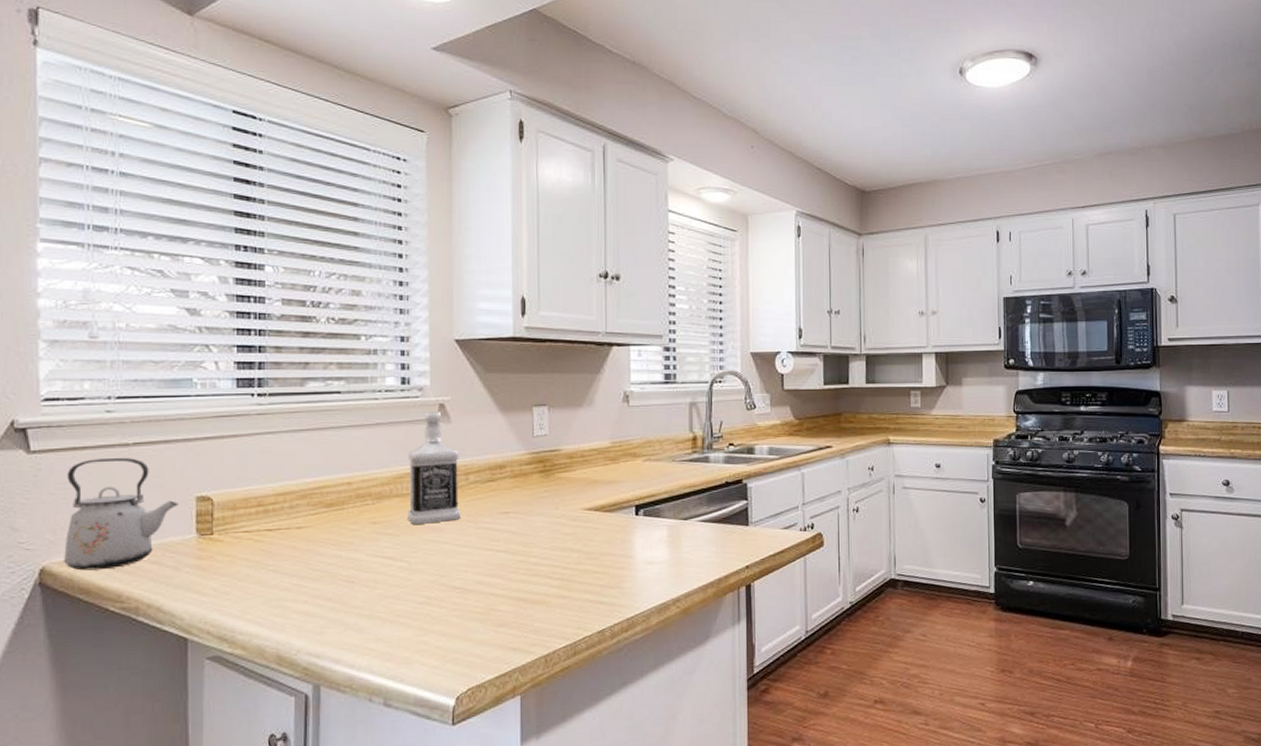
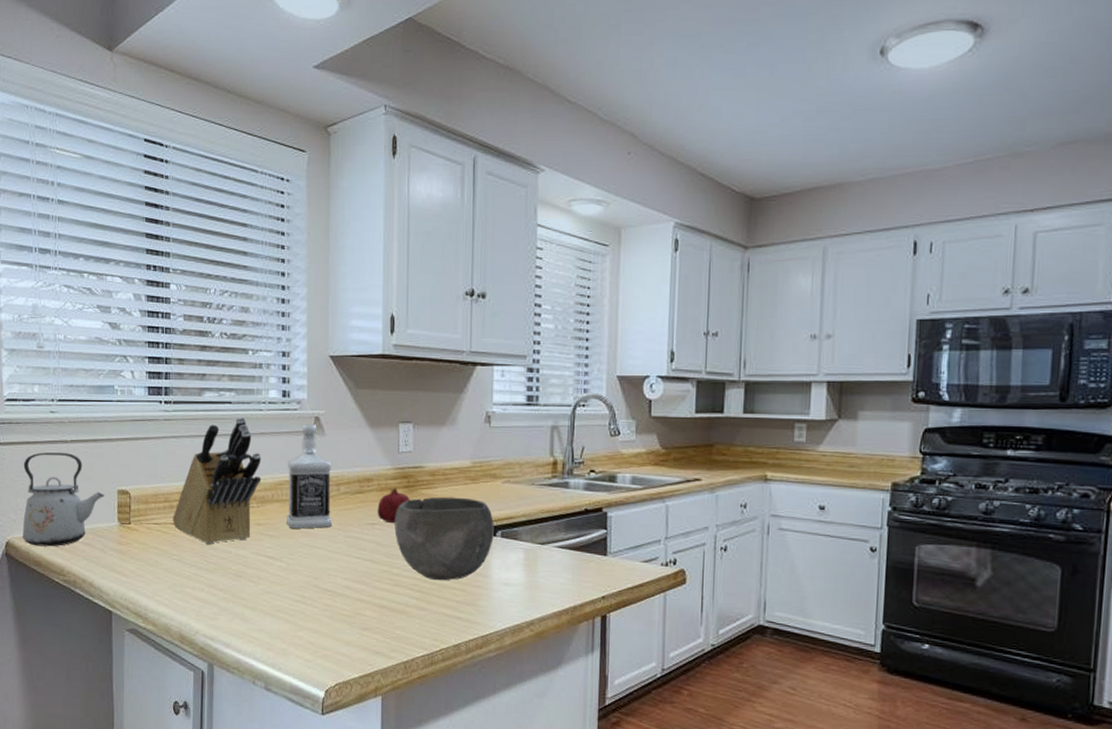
knife block: none [268,406,378,550] -> present [173,416,262,544]
fruit: none [511,472,547,511] -> present [377,487,410,524]
bowl: none [530,478,636,566] -> present [394,496,494,581]

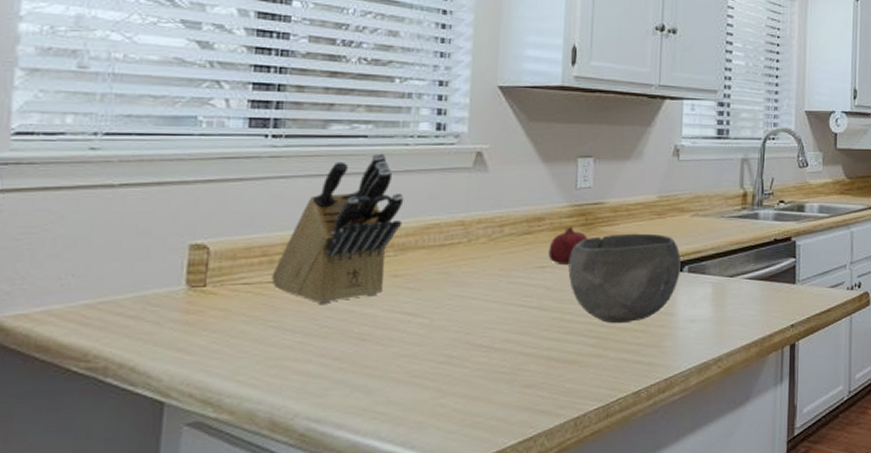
kettle: present [22,452,104,547] -> none [20,199,168,326]
bottle: present [287,424,333,529] -> none [433,160,495,278]

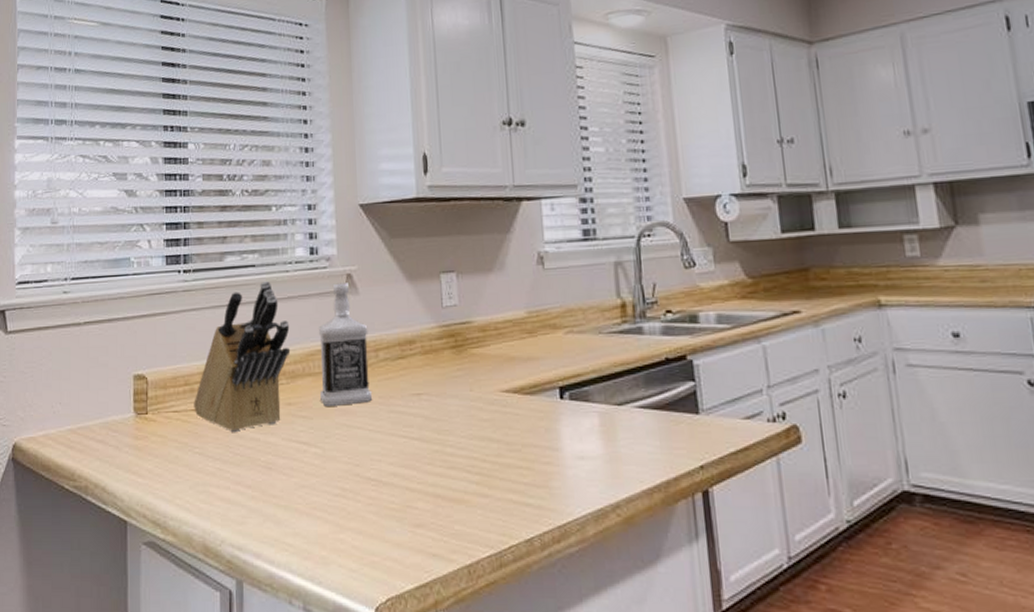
bottle: none [433,160,495,278] -> present [318,282,373,406]
fruit: present [548,225,588,266] -> none [422,348,459,393]
bowl: present [568,233,681,324] -> none [443,355,561,459]

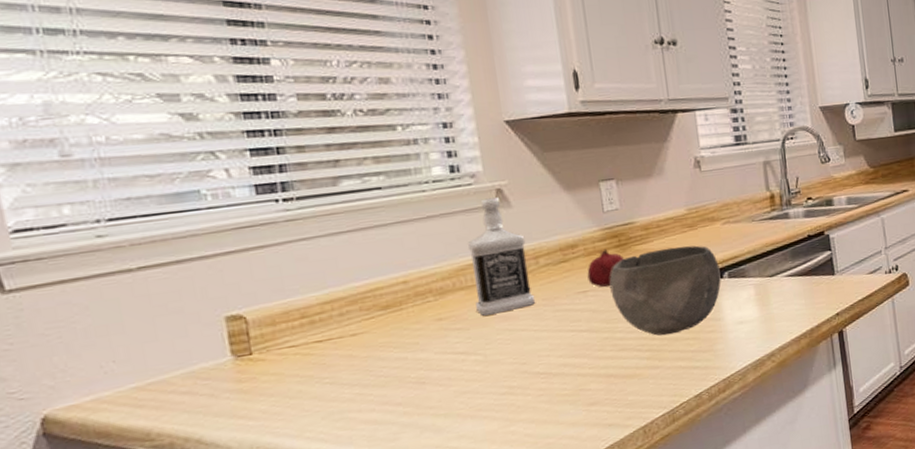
knife block: present [194,280,291,432] -> none [316,201,436,356]
fruit: none [422,348,459,393] -> present [587,248,624,288]
bowl: none [443,355,561,459] -> present [609,245,721,336]

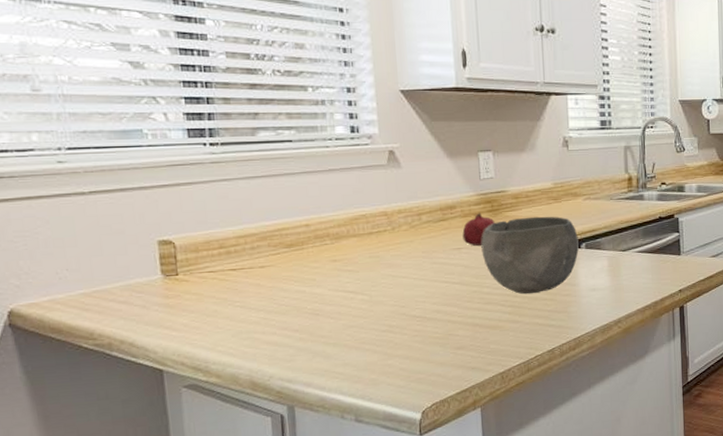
bottle: present [467,197,536,316] -> none [361,158,417,261]

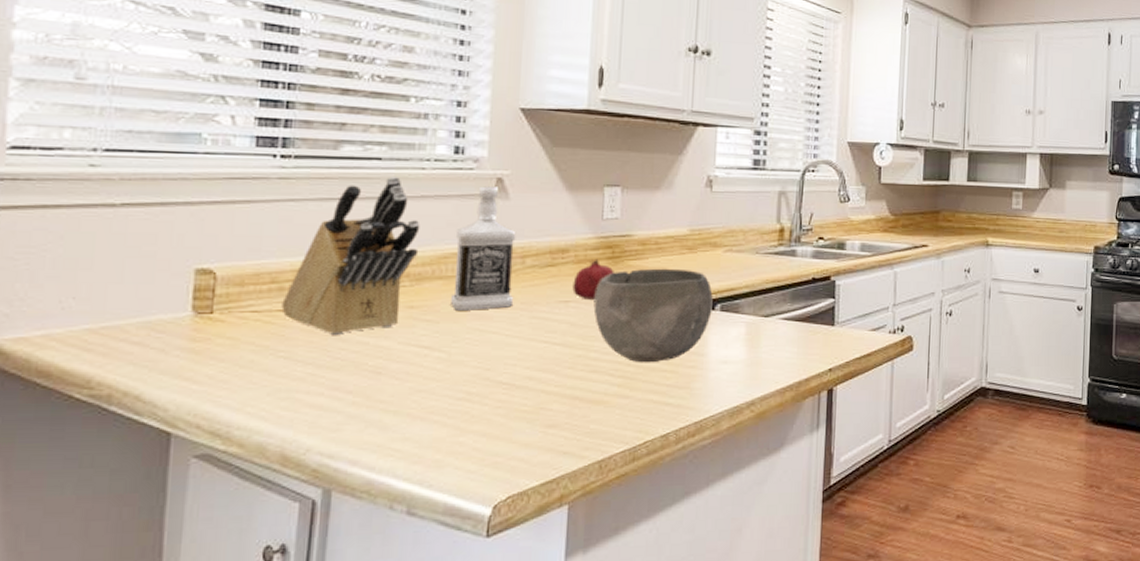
knife block: none [231,154,334,286] -> present [281,175,420,335]
bottle: none [361,158,417,261] -> present [451,186,516,310]

